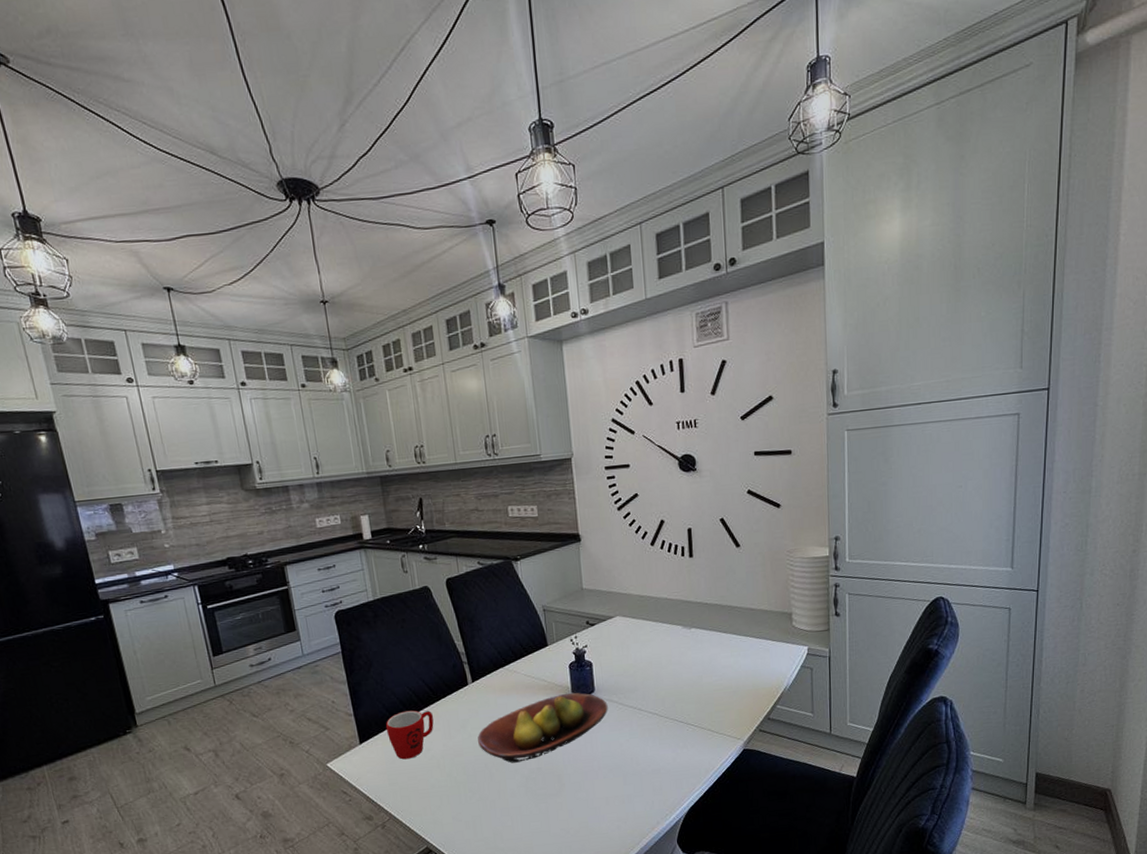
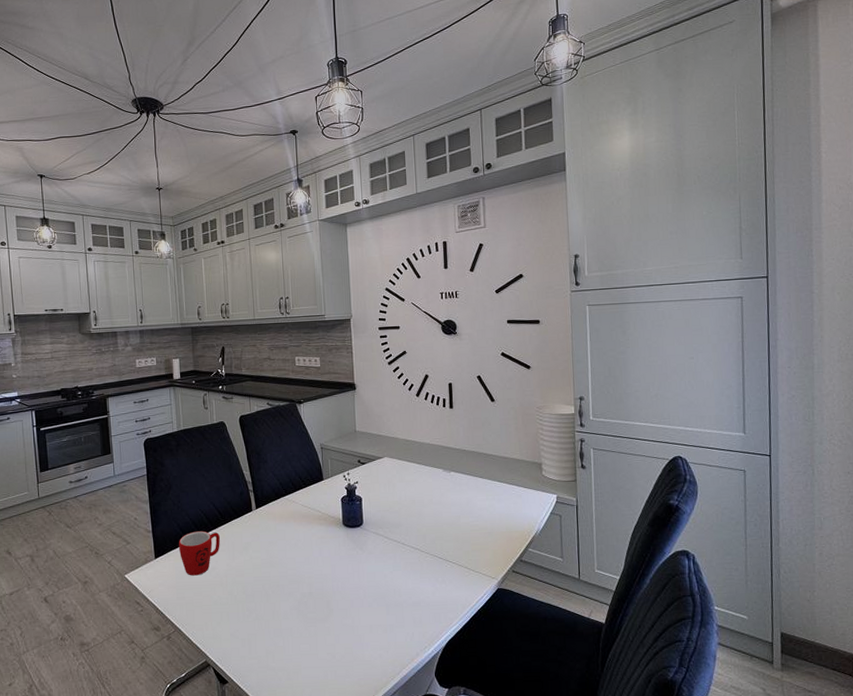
fruit bowl: present [477,692,608,763] -> none [258,524,375,586]

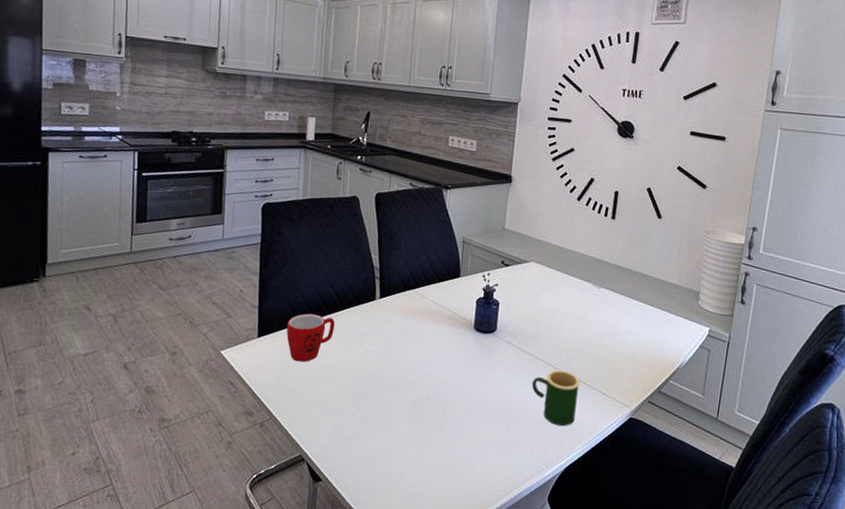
mug: none [402,552,447,605] -> present [531,369,580,427]

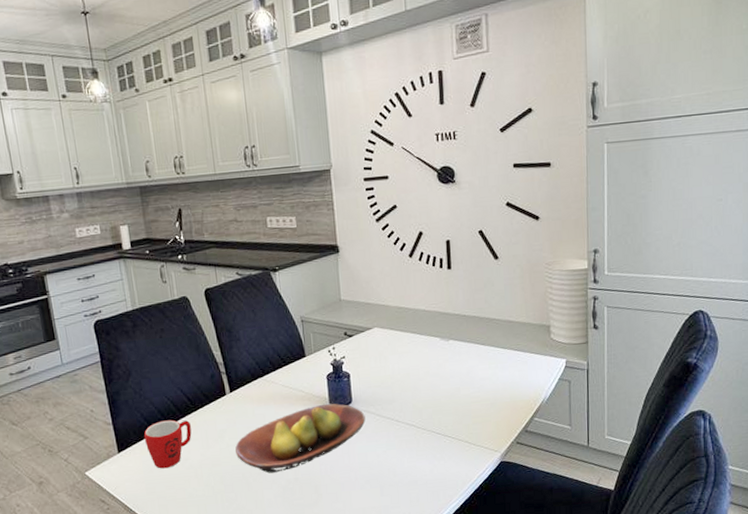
fruit bowl: none [373,327,507,387] -> present [235,403,366,474]
mug: present [531,369,580,427] -> none [397,428,446,483]

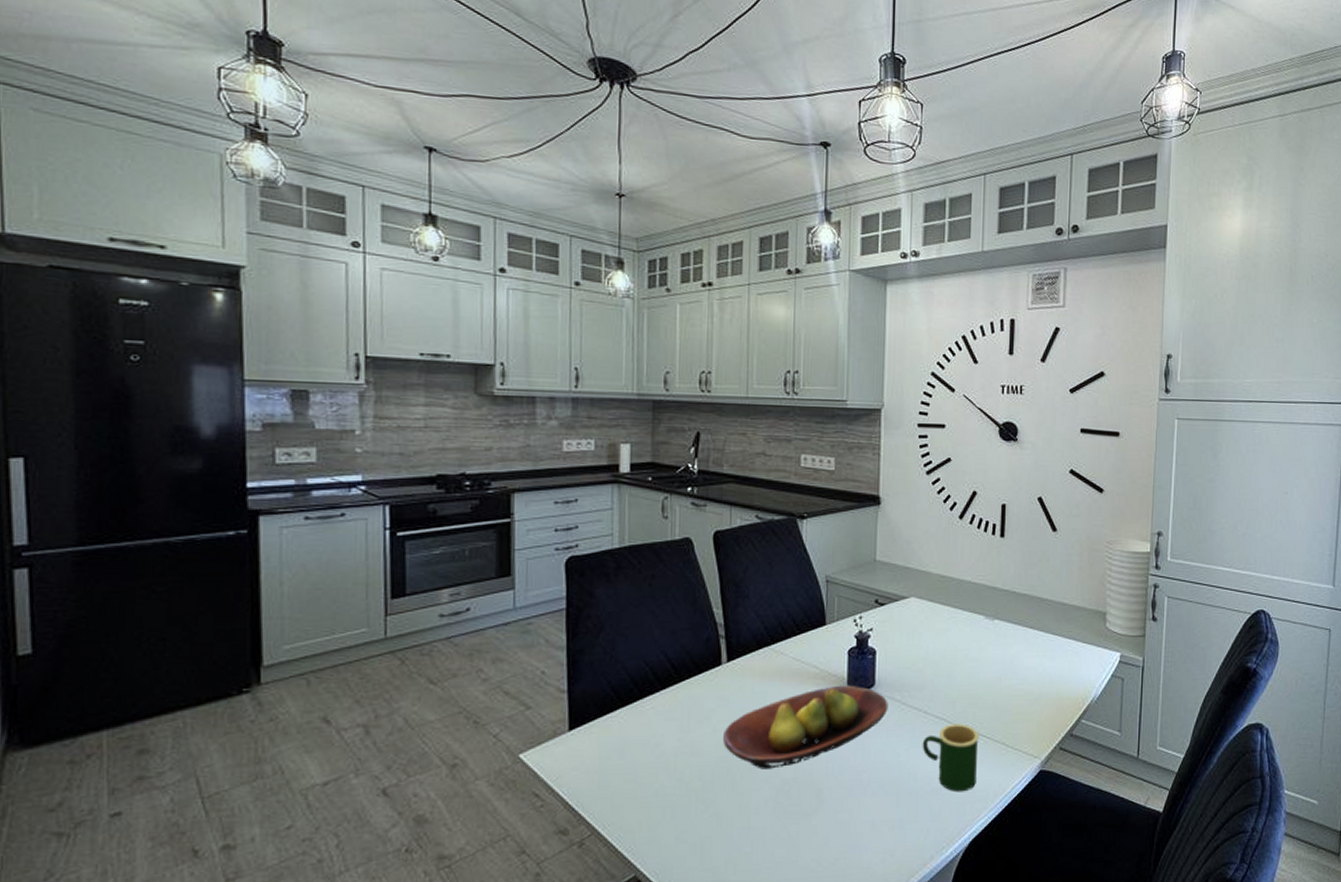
mug: present [144,420,192,469] -> none [606,691,671,756]
mug: none [397,428,446,483] -> present [922,723,979,792]

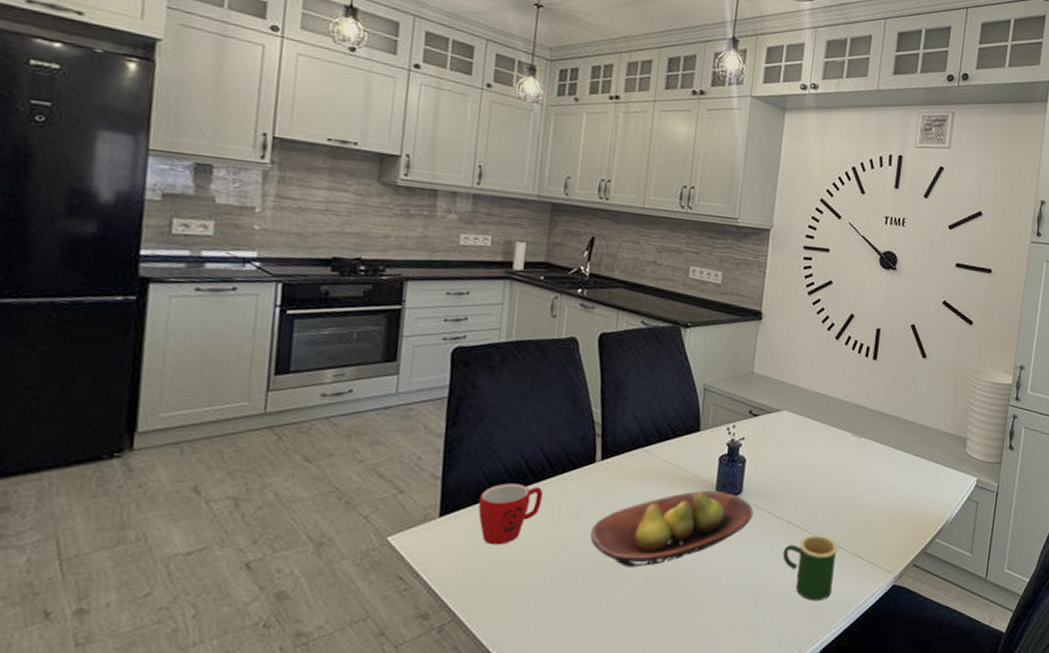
mug: none [606,691,671,756] -> present [478,483,543,545]

